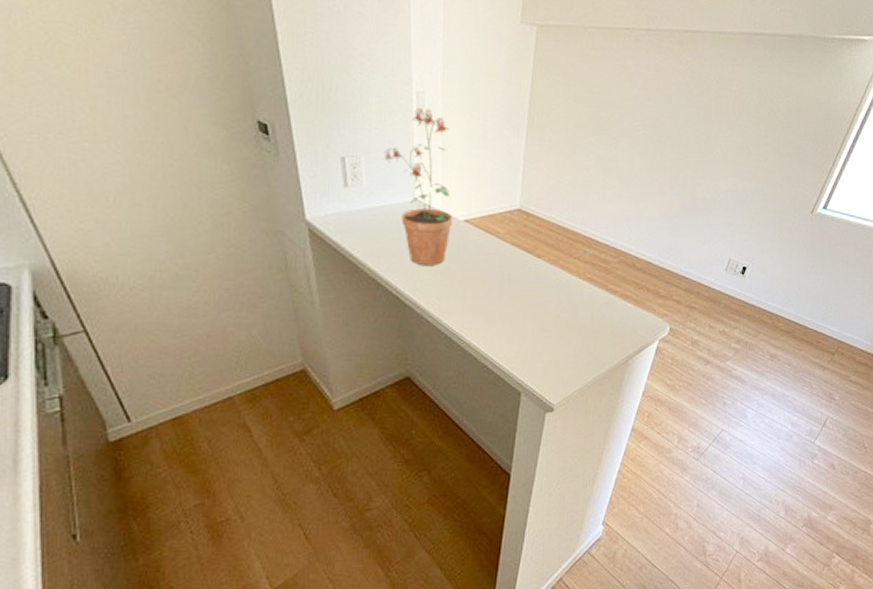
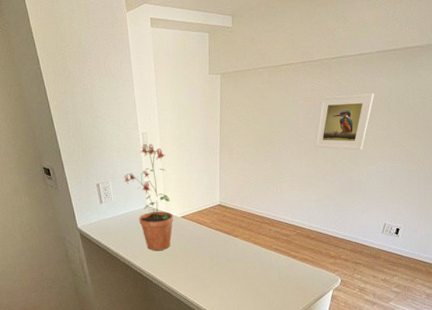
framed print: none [652,80,732,159] -> present [314,93,374,150]

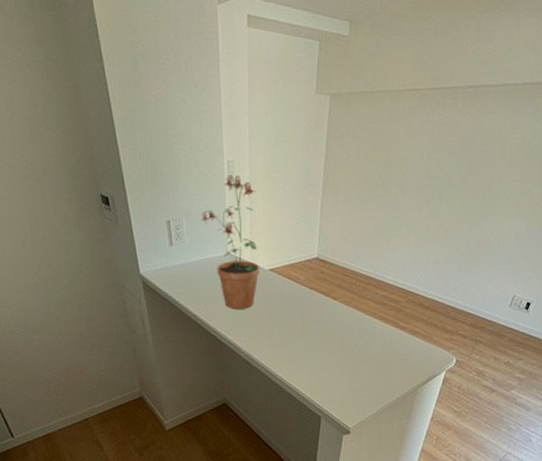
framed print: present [314,93,374,150] -> none [437,133,515,204]

